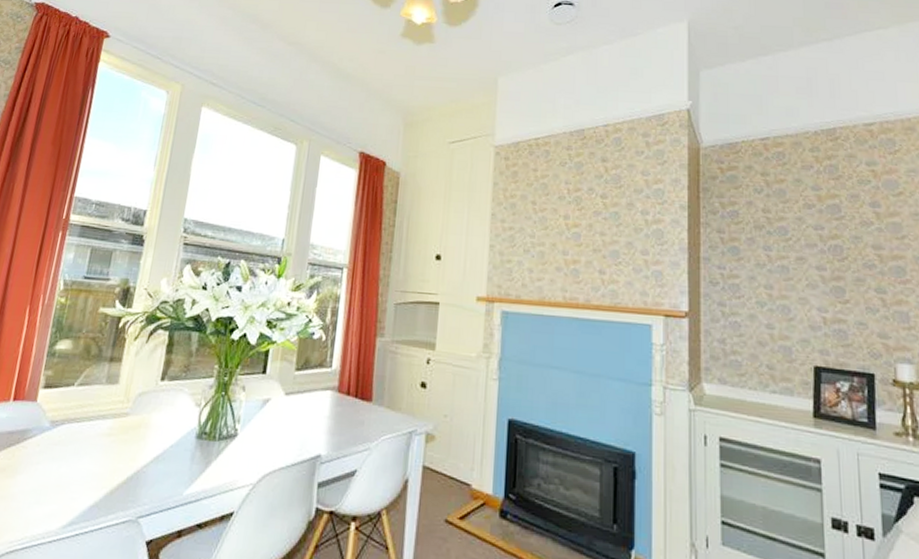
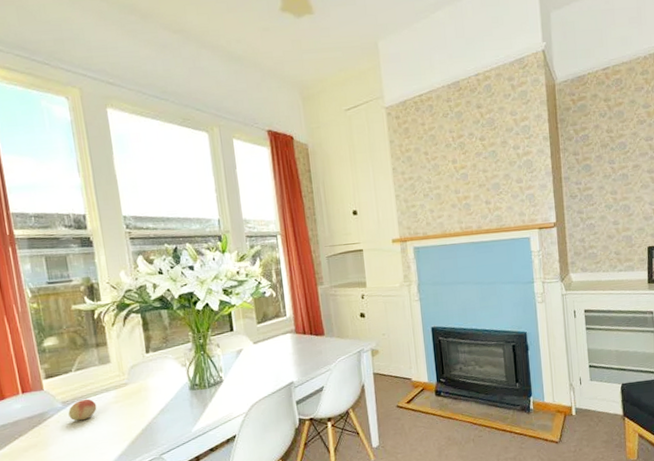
fruit: none [52,422,87,450] -> present [68,398,97,421]

